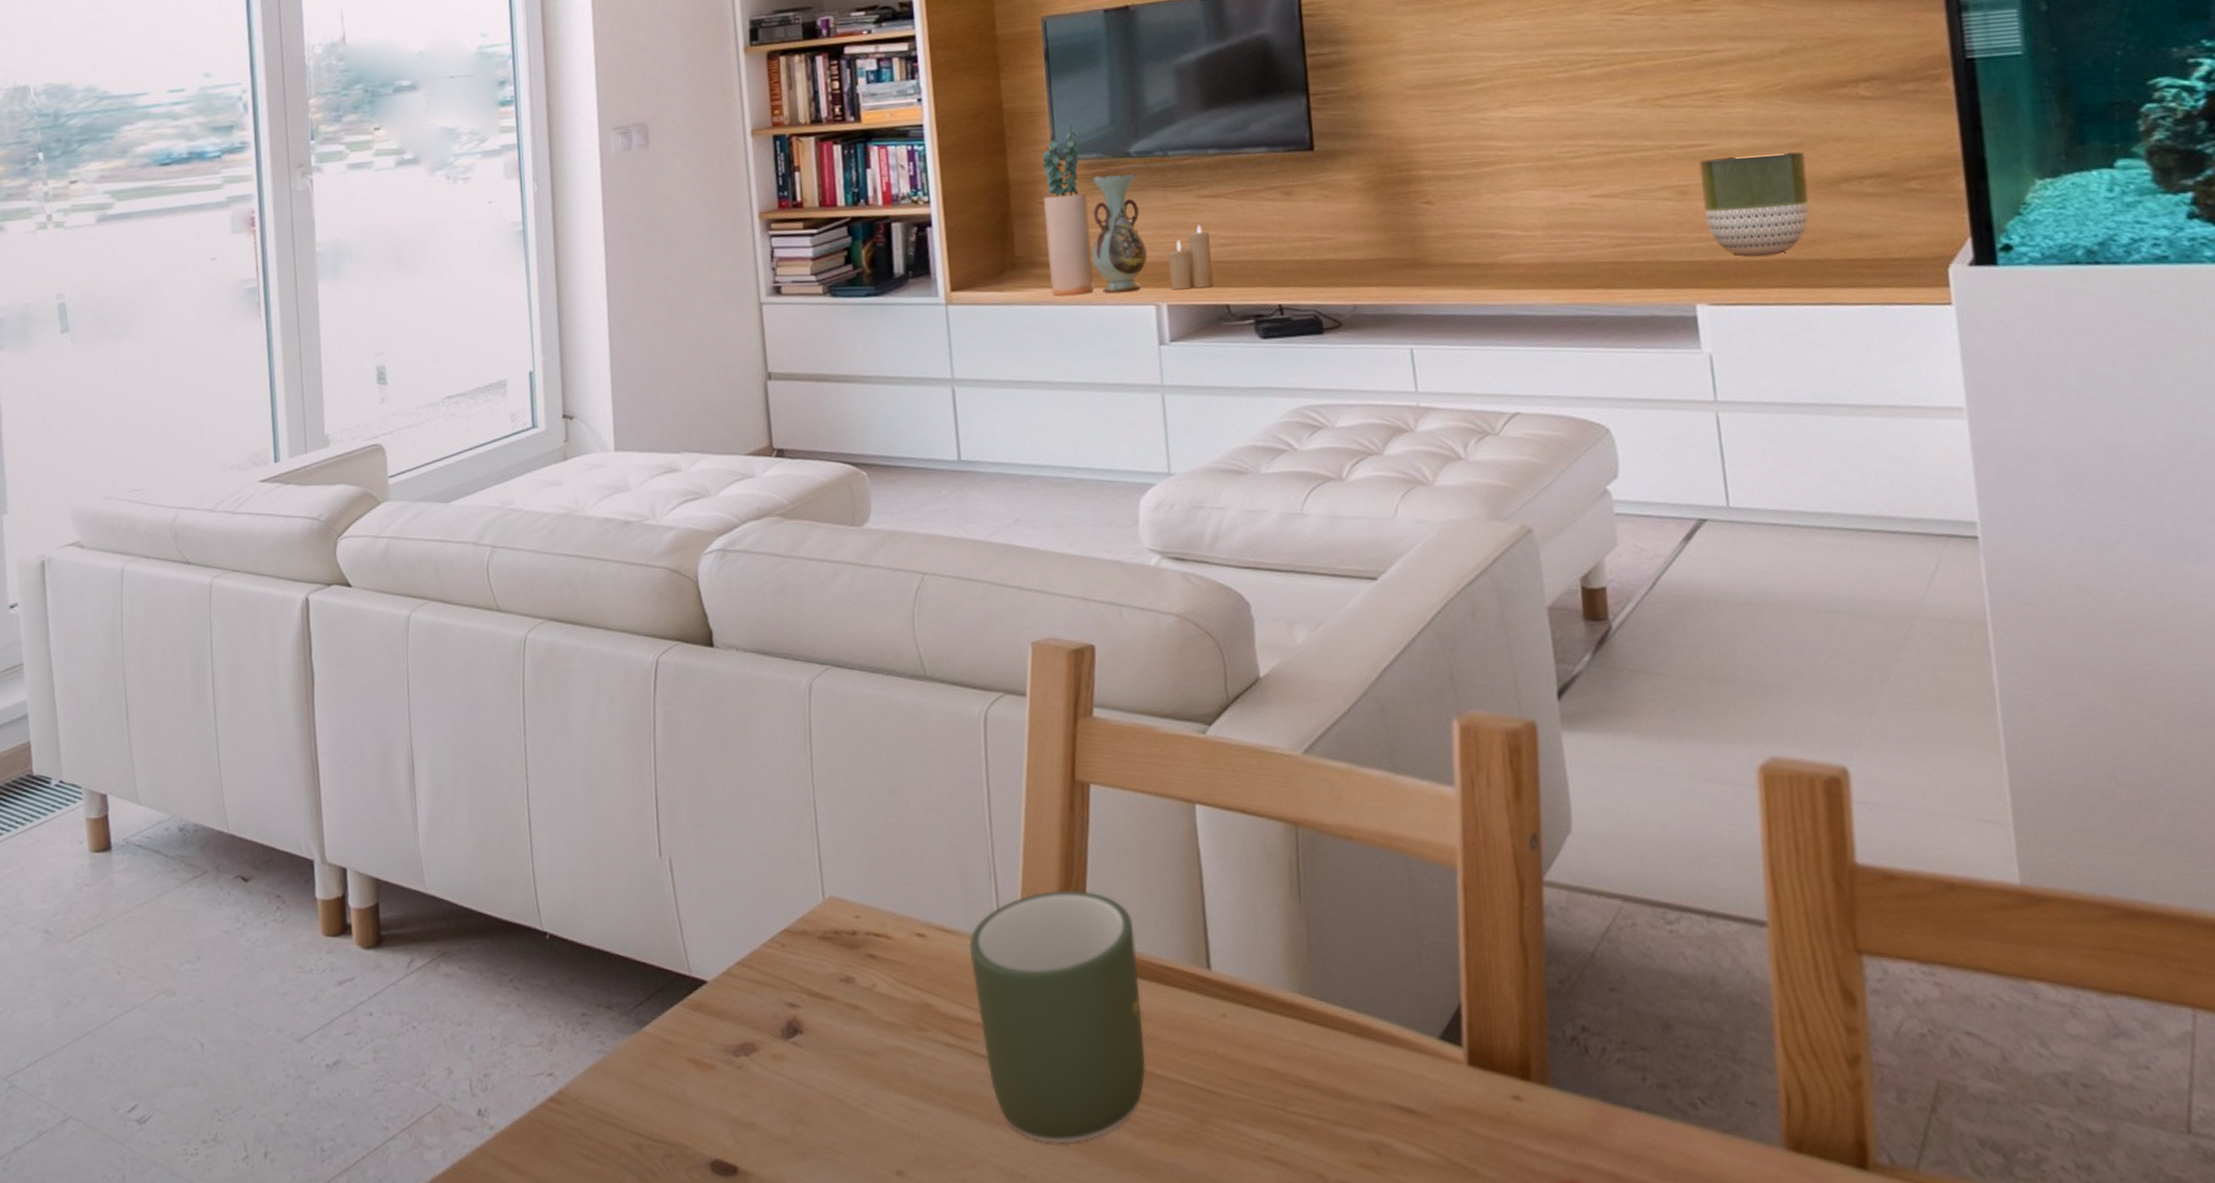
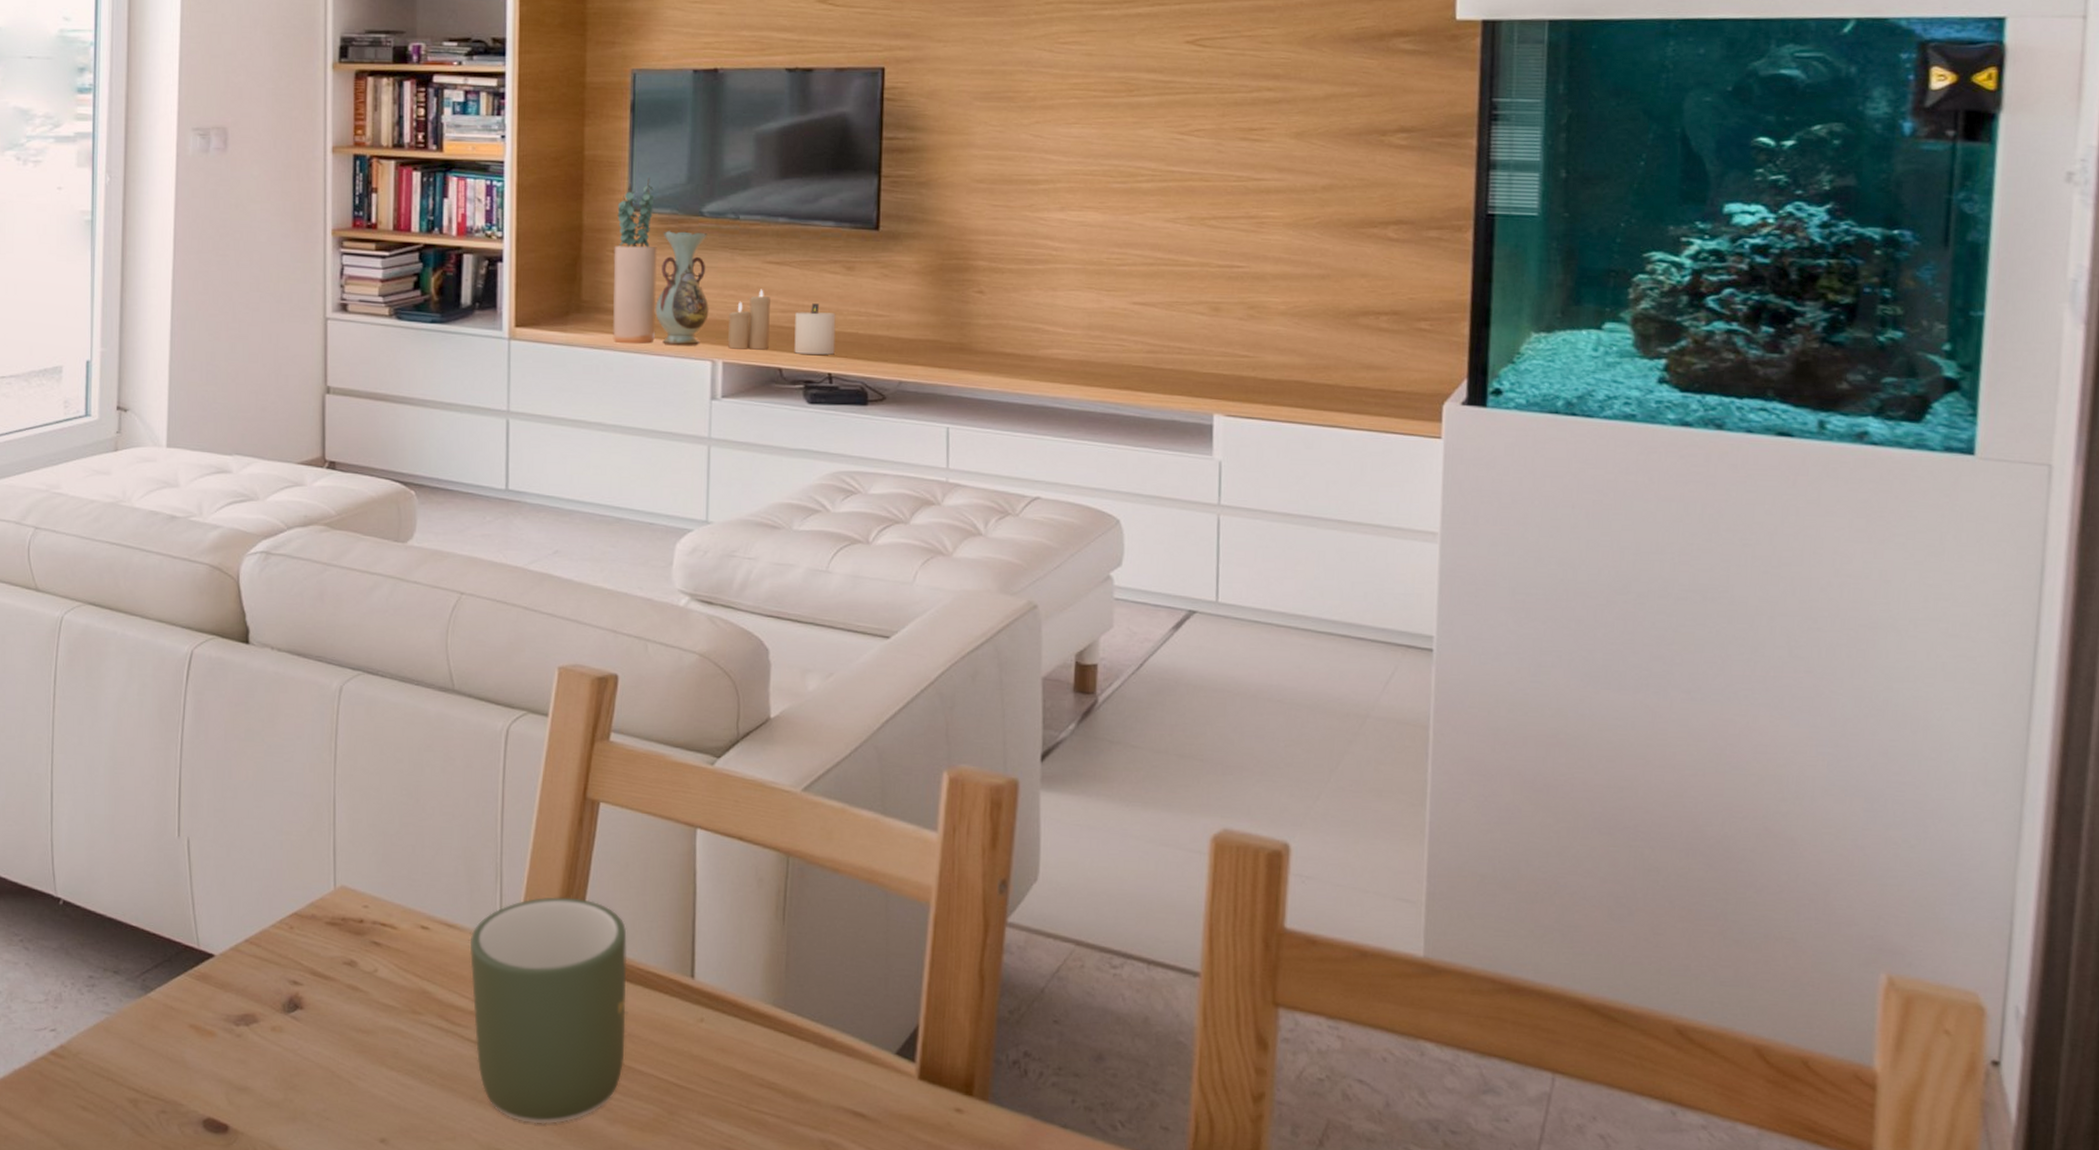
candle: none [1237,233,1283,288] -> present [794,303,836,355]
planter: present [1699,152,1810,258] -> none [1233,280,1330,377]

